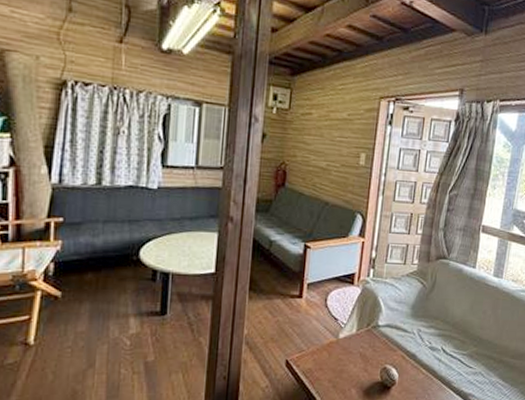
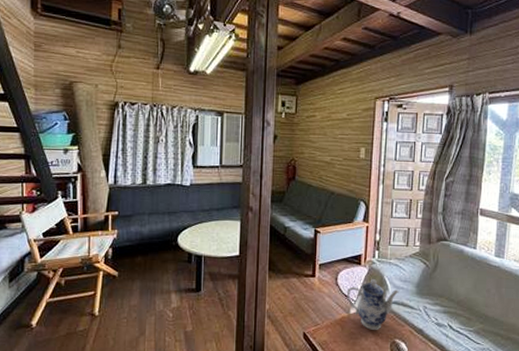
teapot: none [336,299,393,357] -> present [346,278,399,331]

